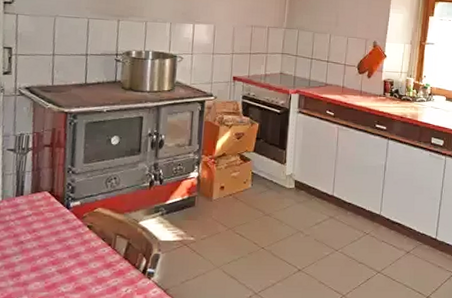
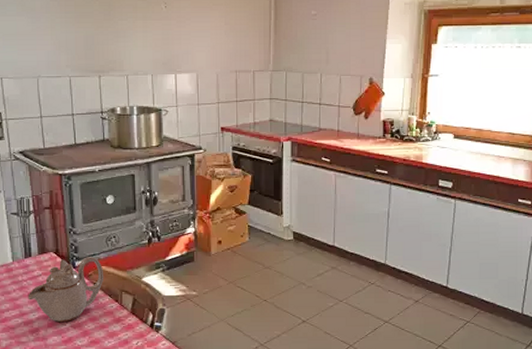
teapot: none [13,198,100,267] -> present [28,257,104,323]

